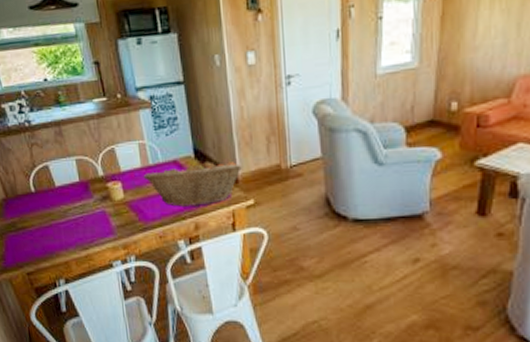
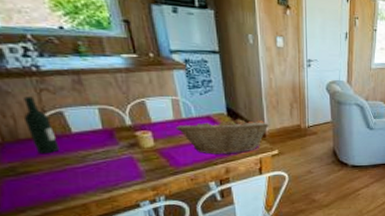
wine bottle: none [20,152,47,210] -> present [23,96,60,154]

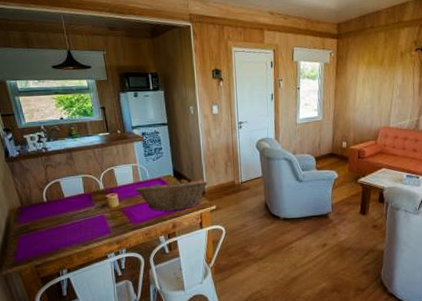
wine bottle: present [23,96,60,154] -> none [35,171,56,215]

